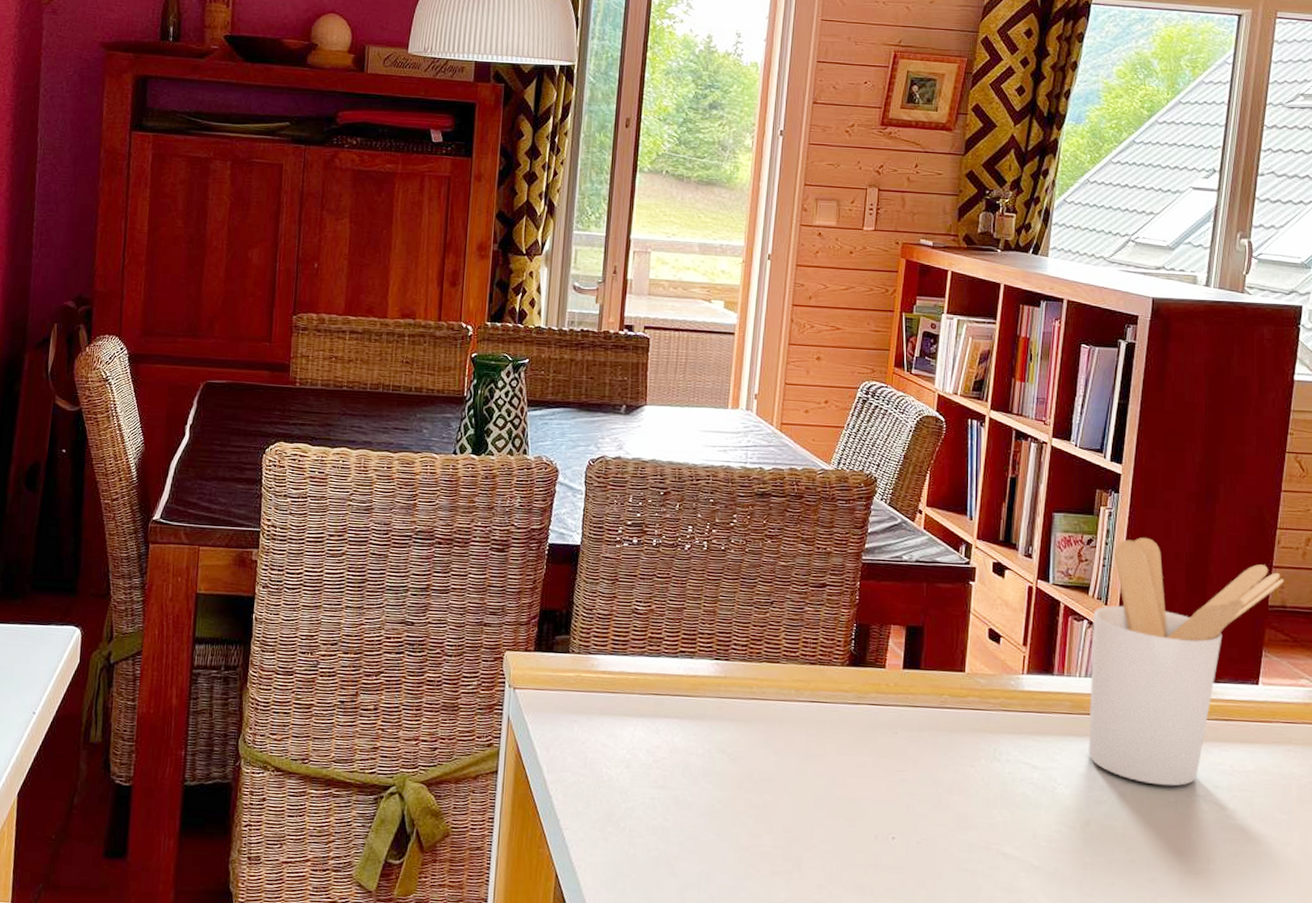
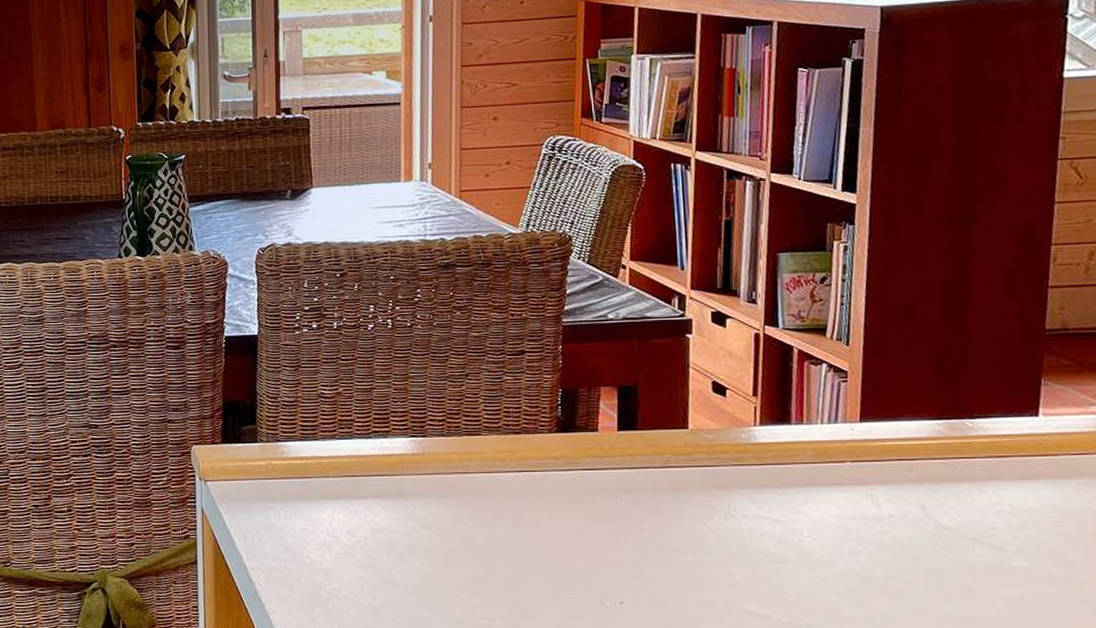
utensil holder: present [1088,538,1285,787] -> none [832,270,1065,531]

